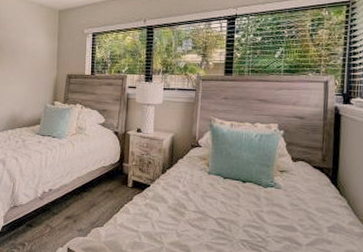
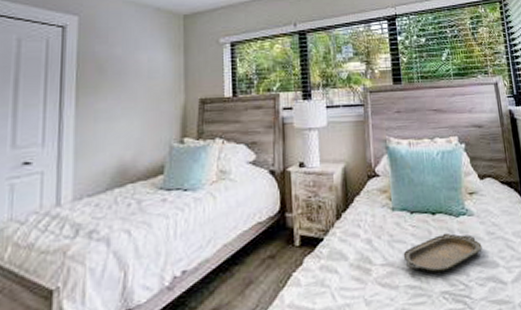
serving tray: none [212,198,284,226] -> present [403,232,482,273]

